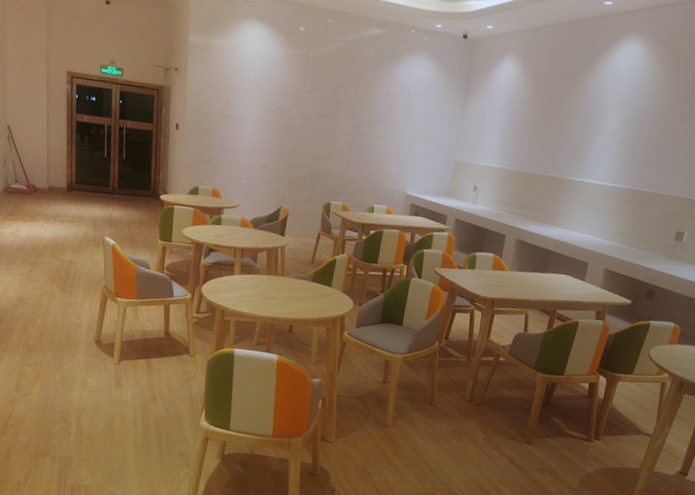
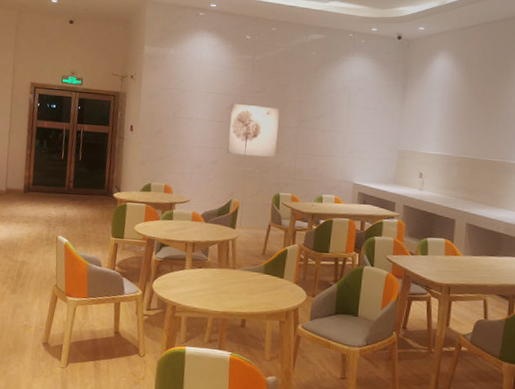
wall art: none [277,103,334,164] -> present [227,103,280,157]

